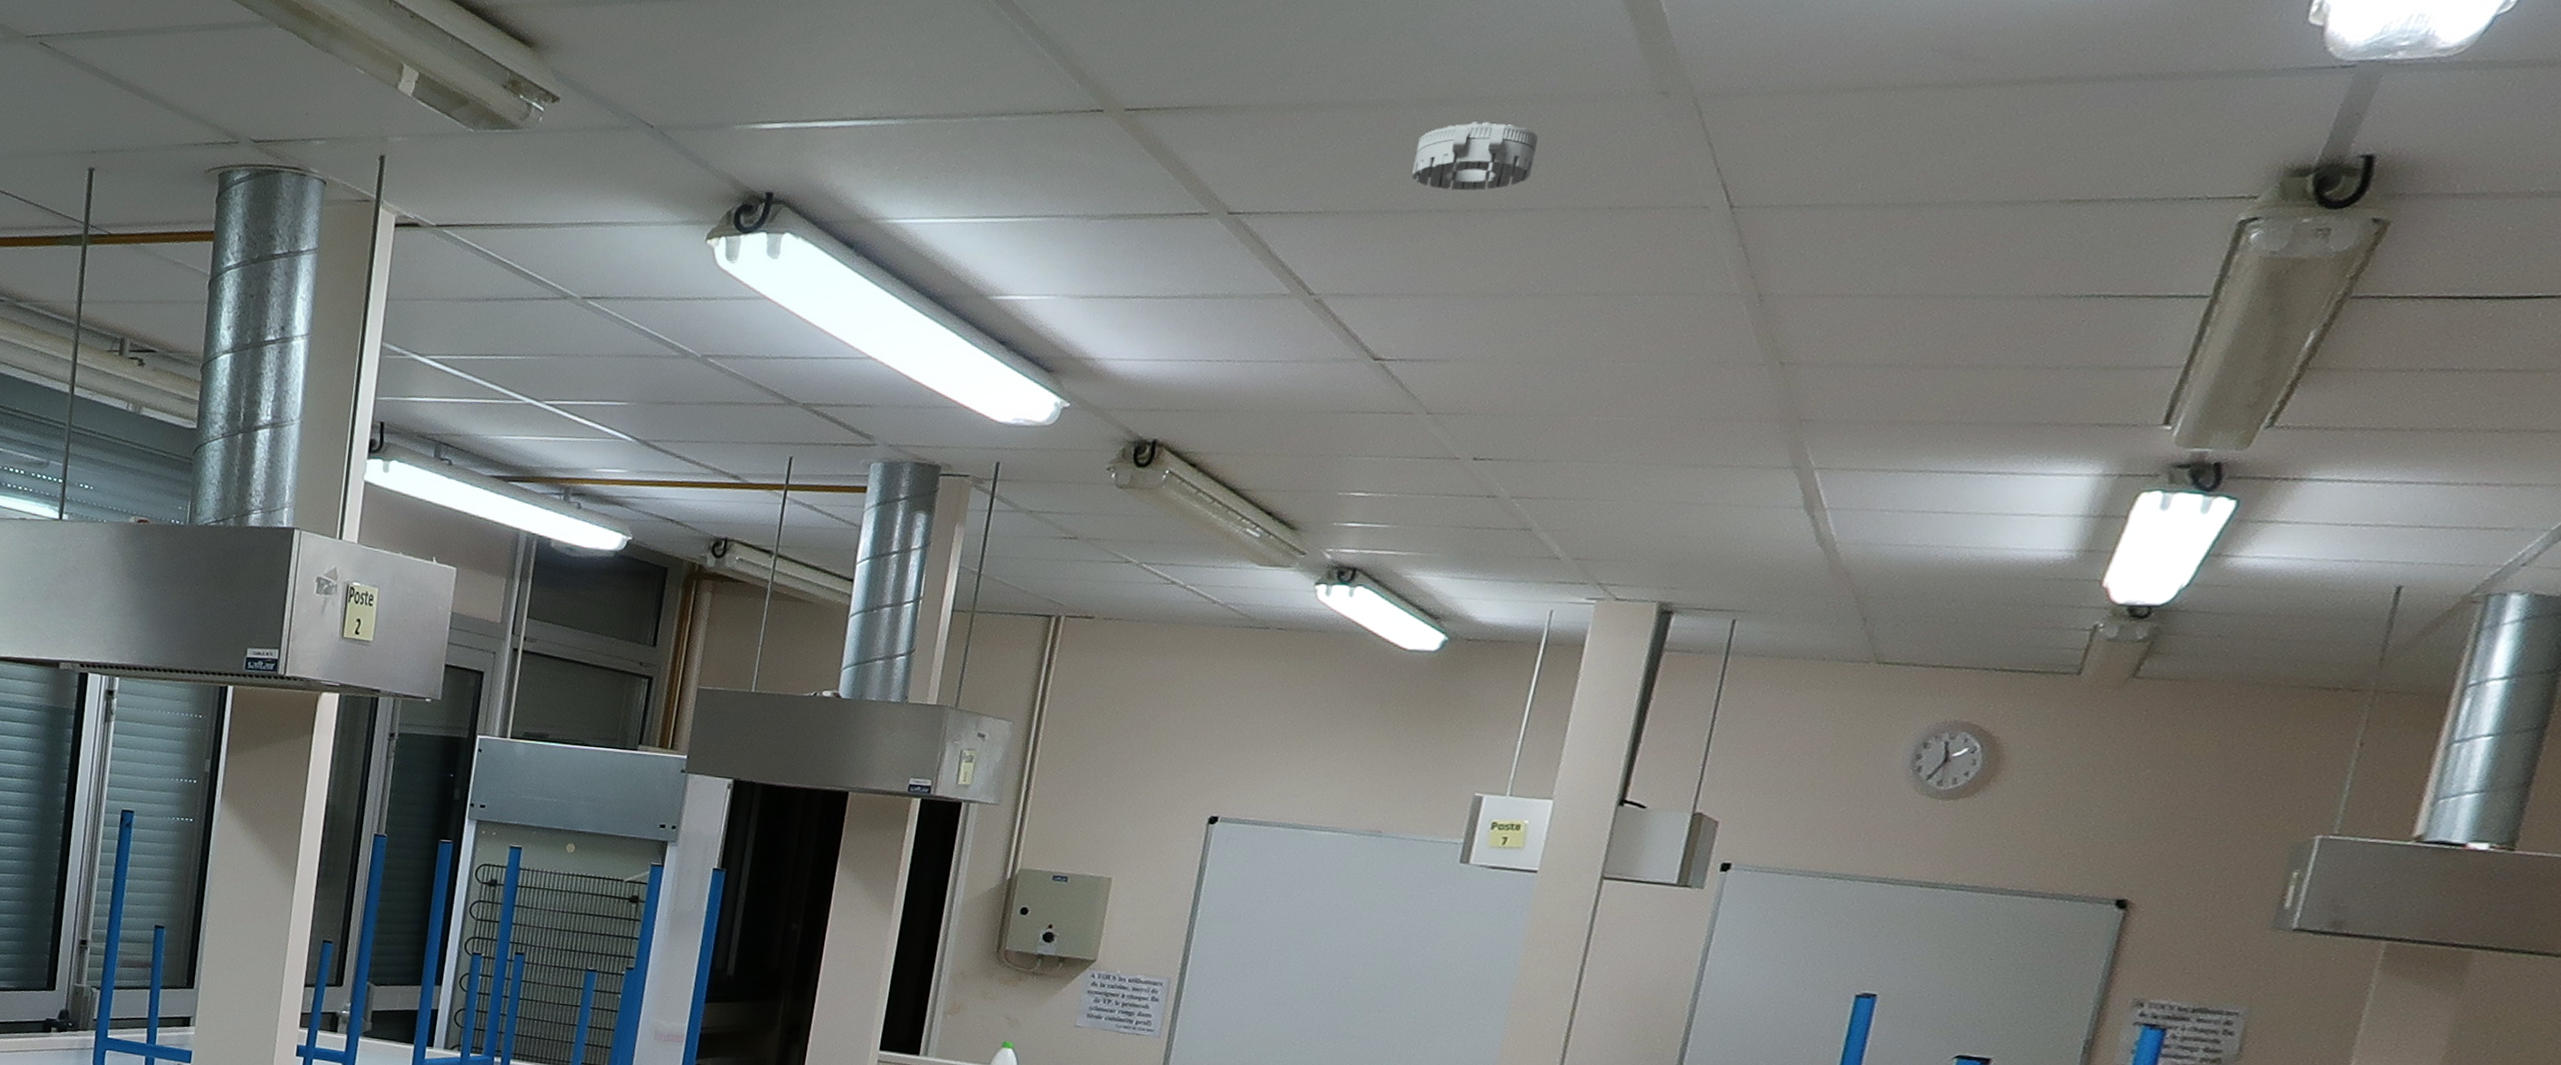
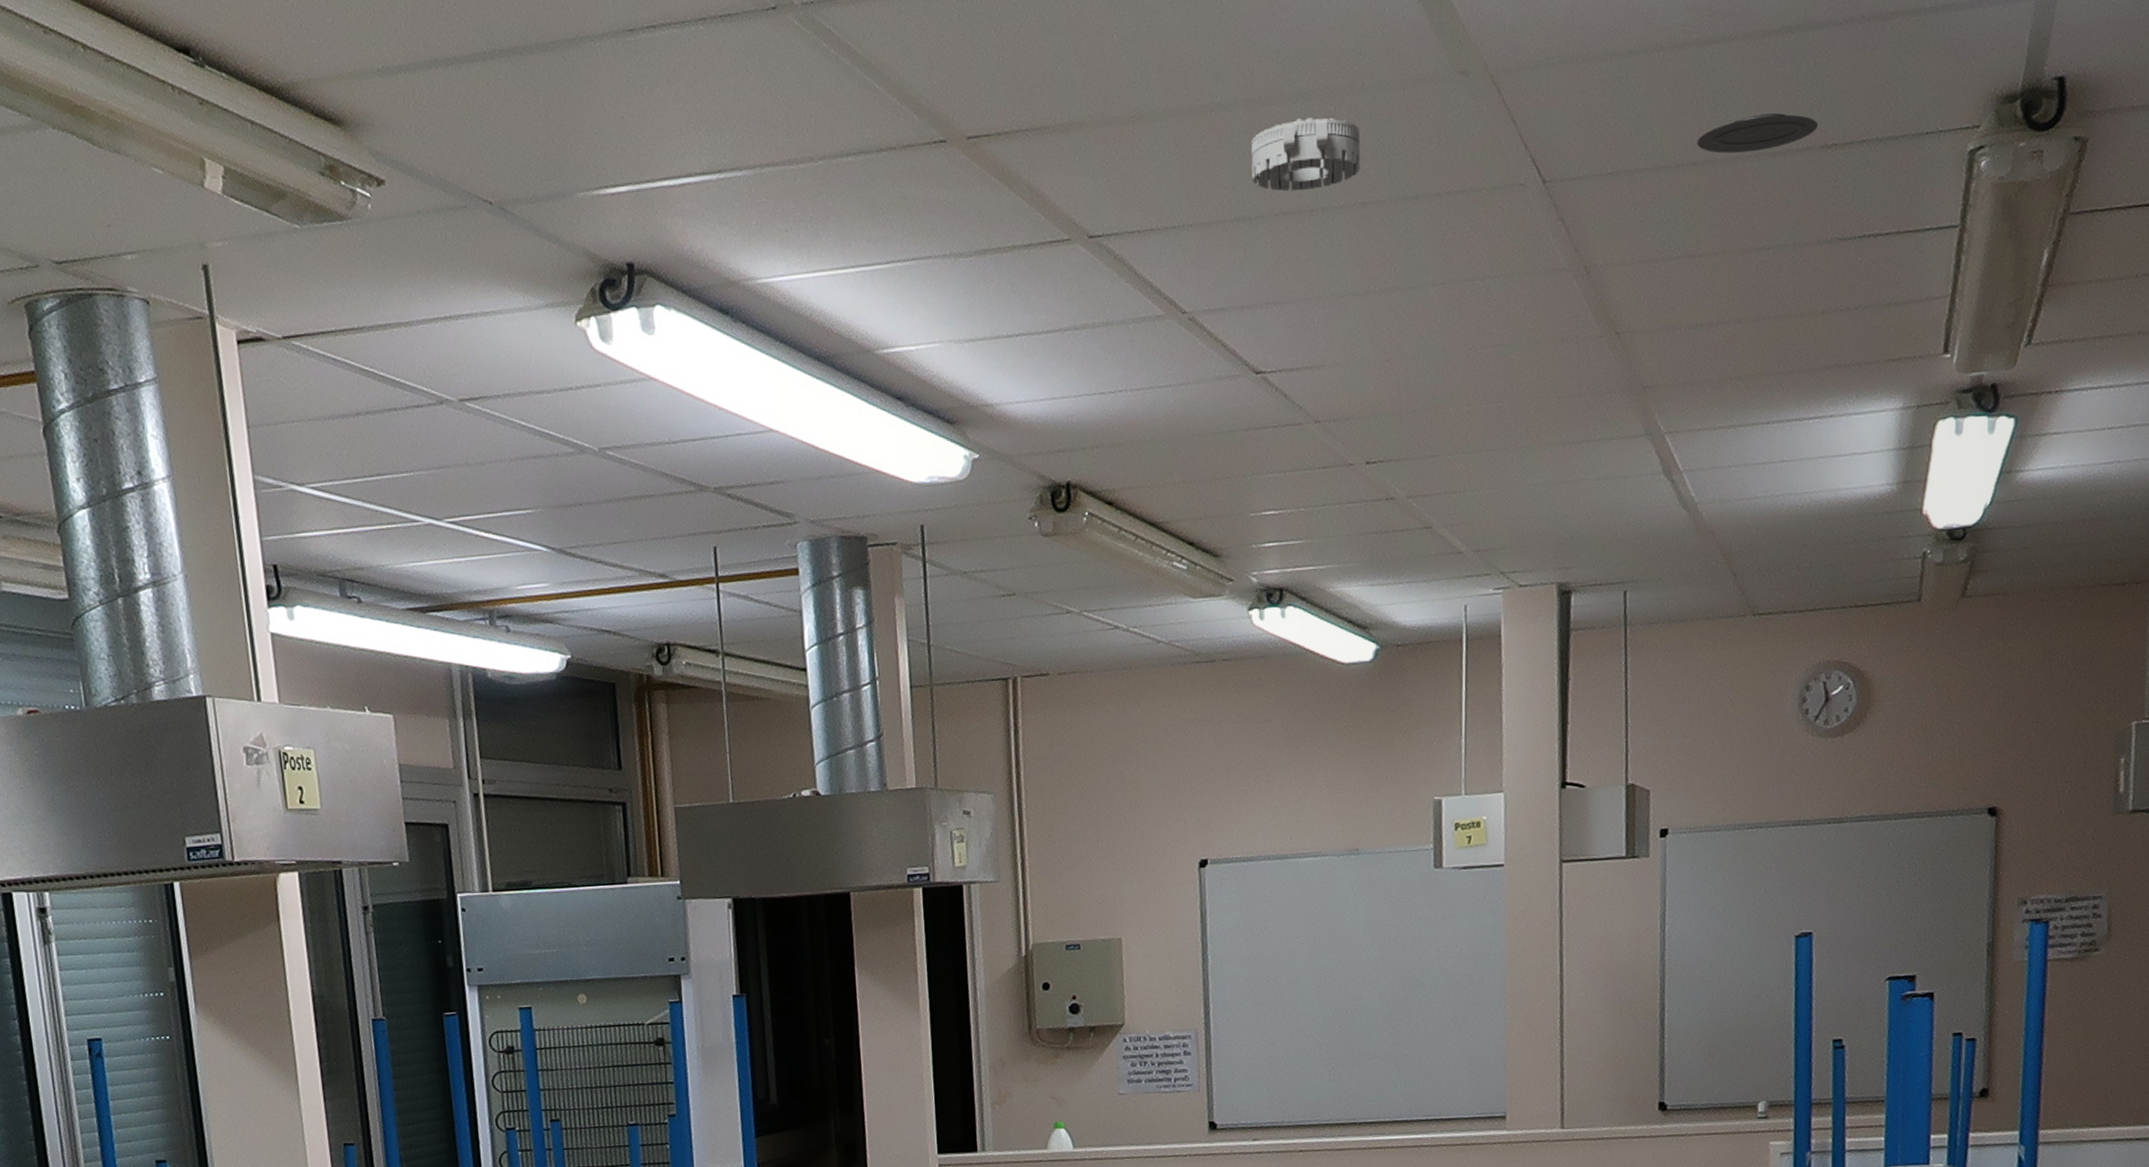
recessed light: none [1914,162,2063,199] -> present [1697,113,1819,154]

